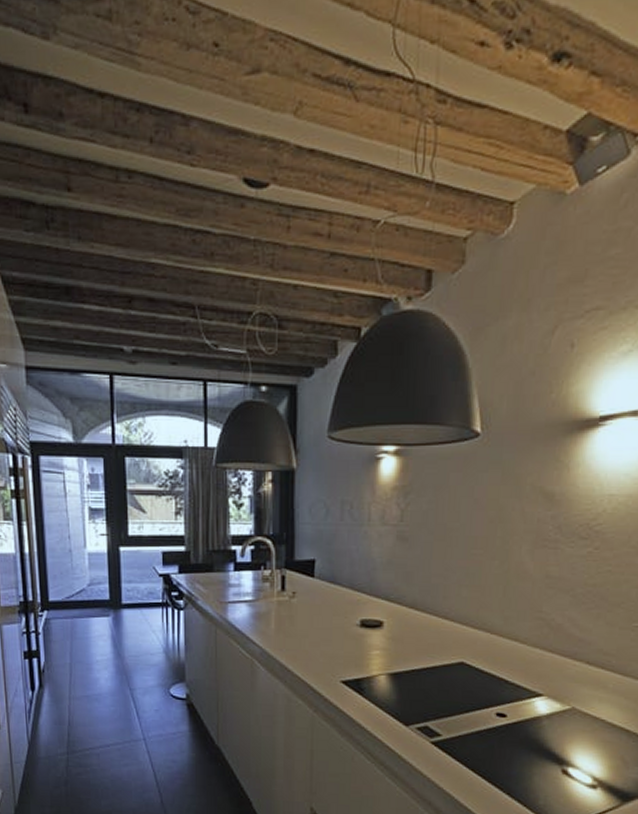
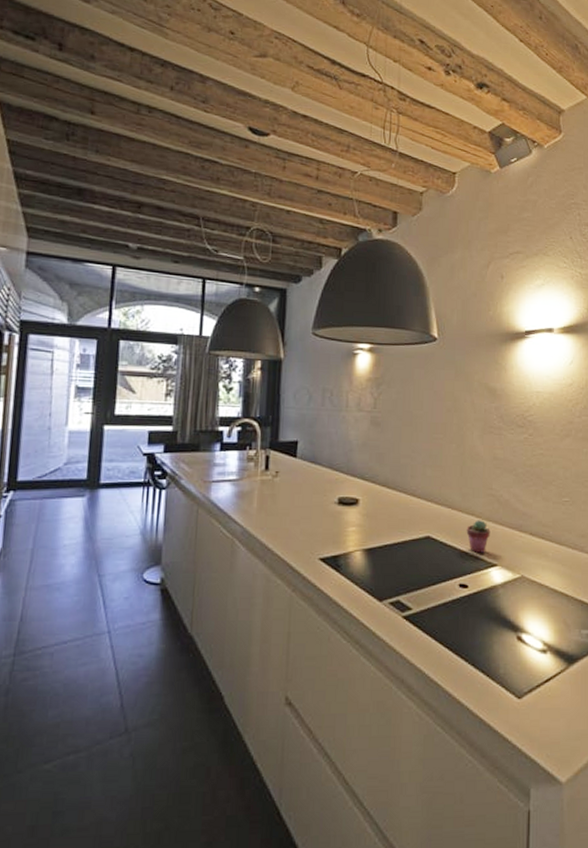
potted succulent: none [507,646,537,681] -> present [466,520,491,553]

